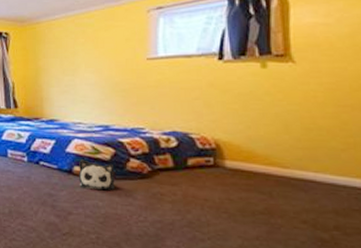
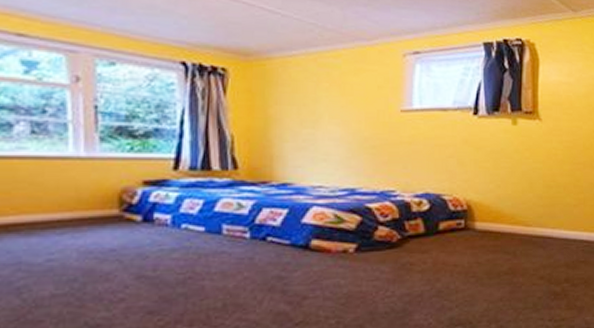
plush toy: present [79,159,115,191] -> none [317,231,360,267]

